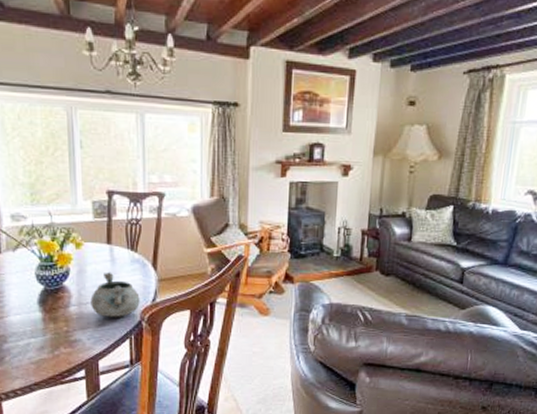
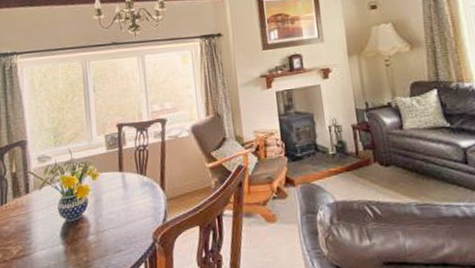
decorative bowl: present [90,272,140,317] -> none [107,197,152,242]

